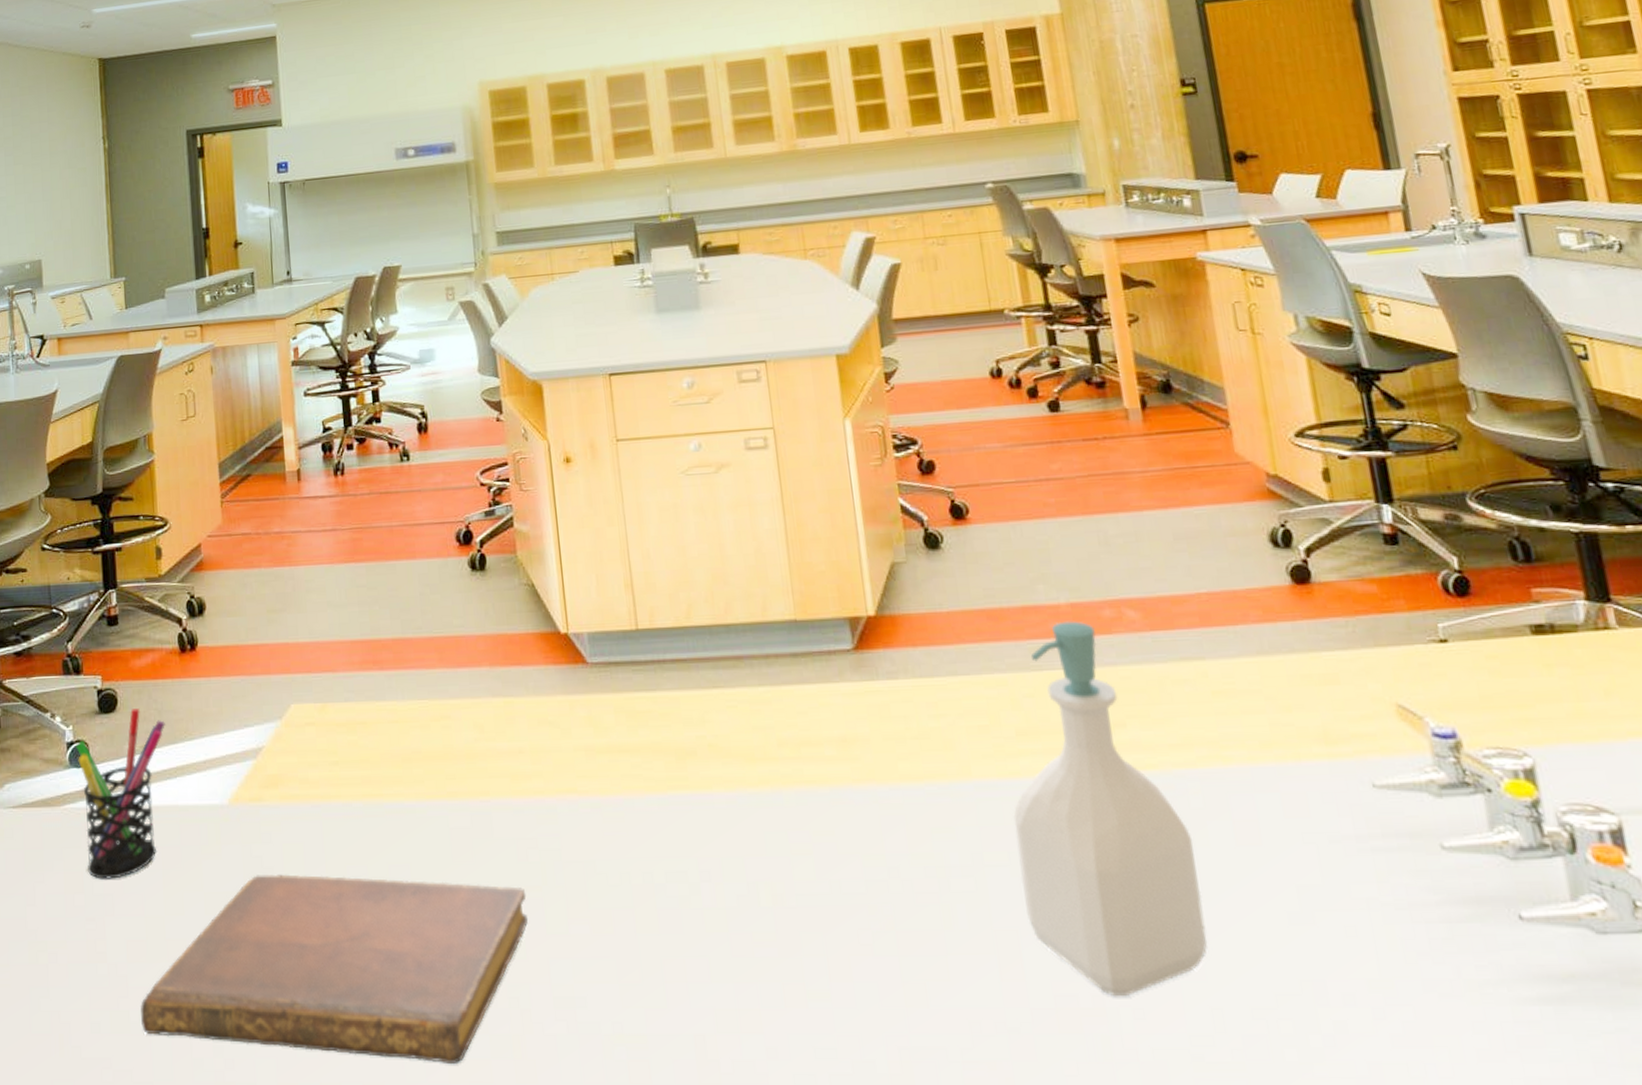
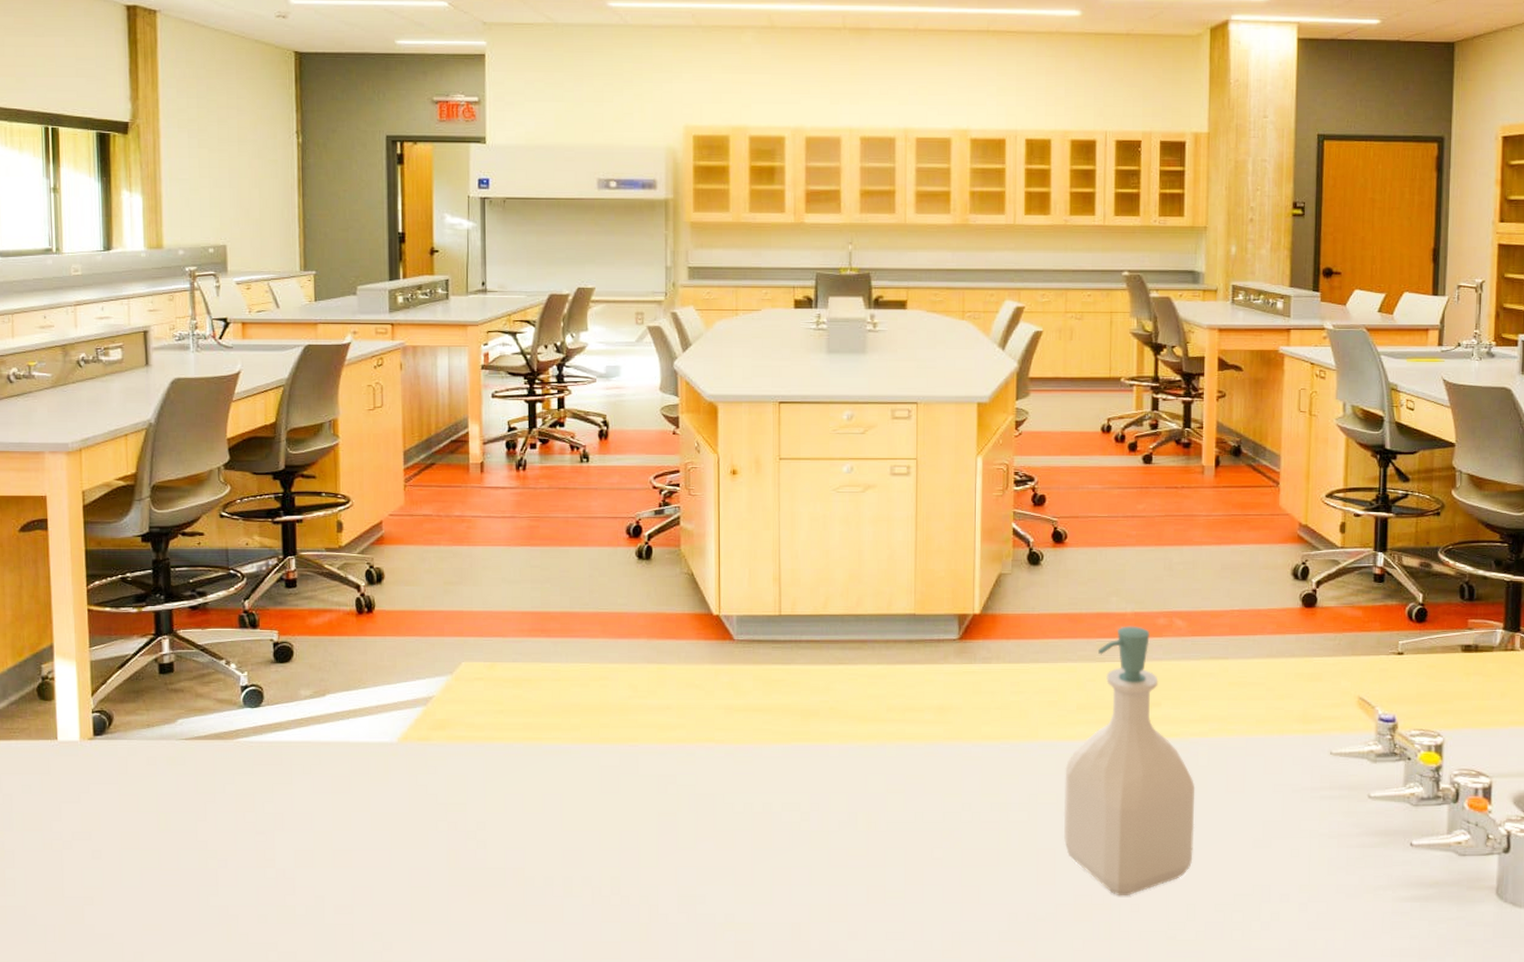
pen holder: present [76,708,166,879] -> none [250,660,341,801]
notebook: present [140,874,529,1063] -> none [306,799,663,945]

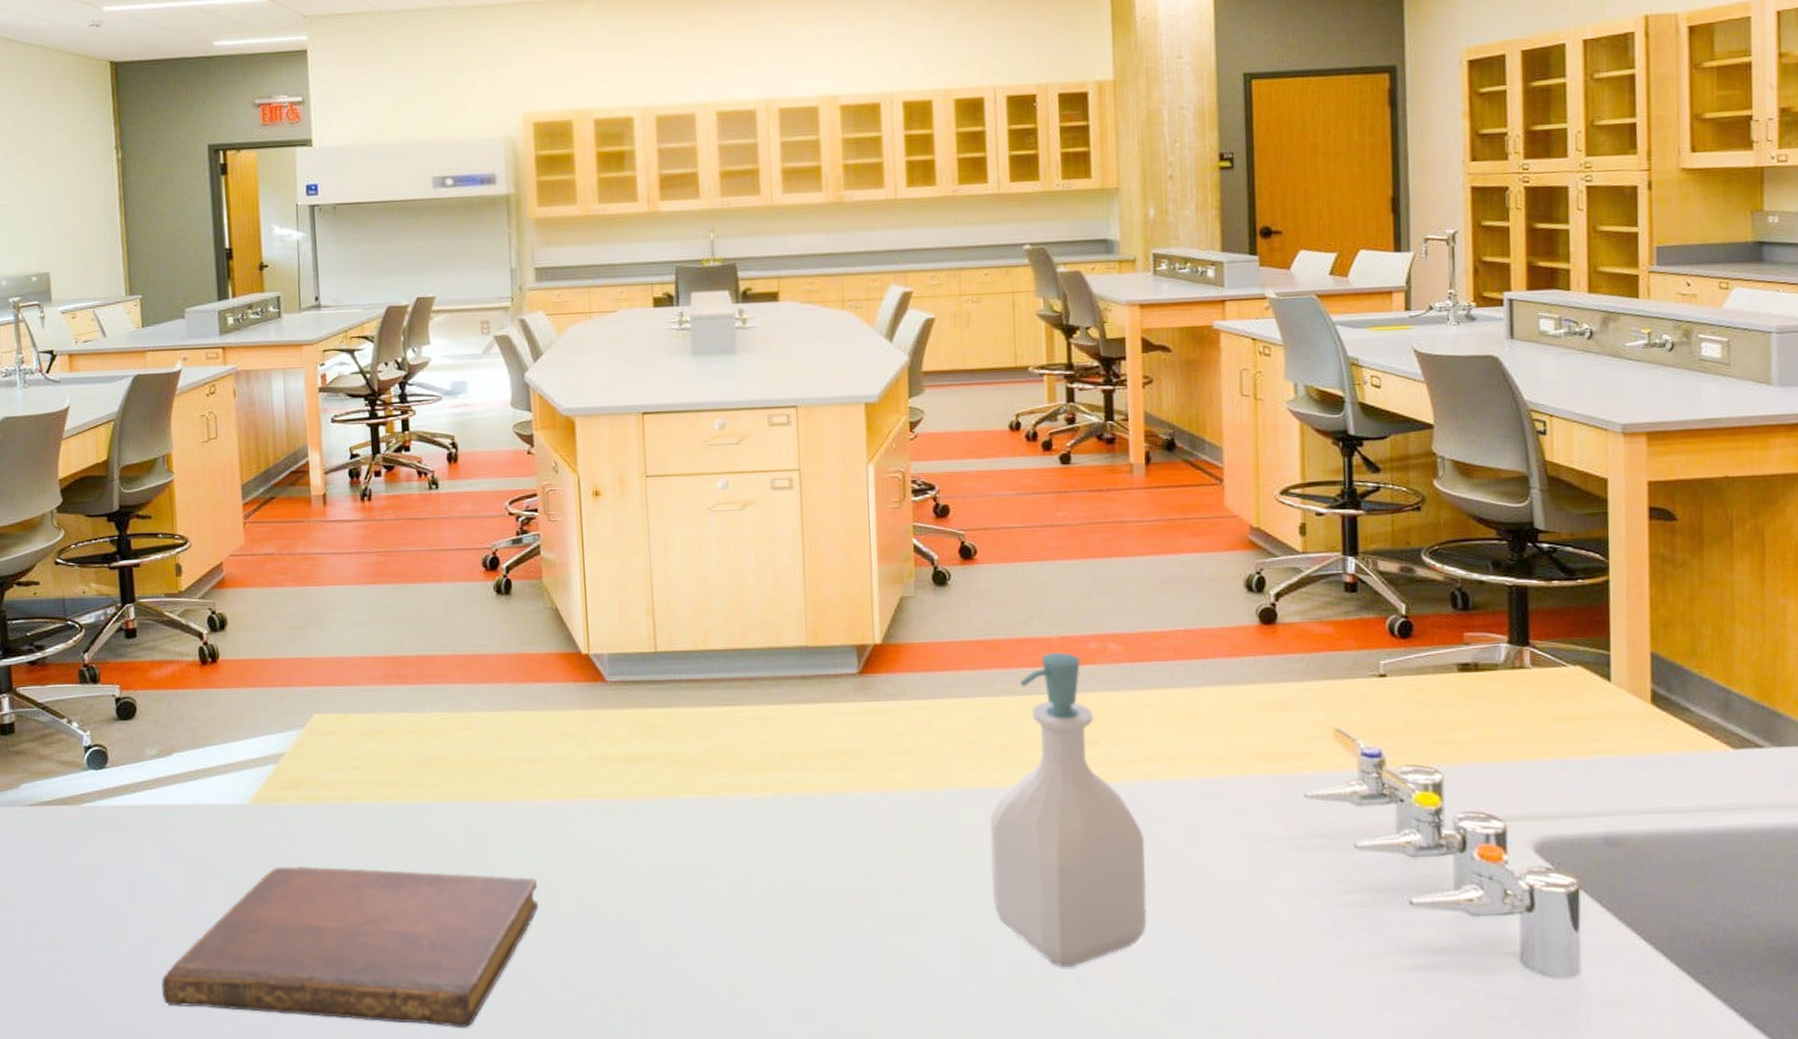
notebook: none [306,799,663,945] -> present [161,866,539,1027]

